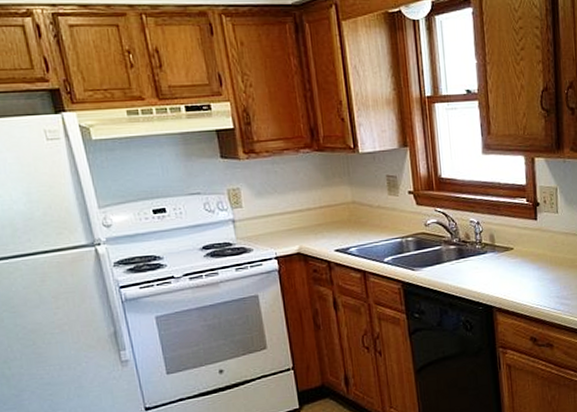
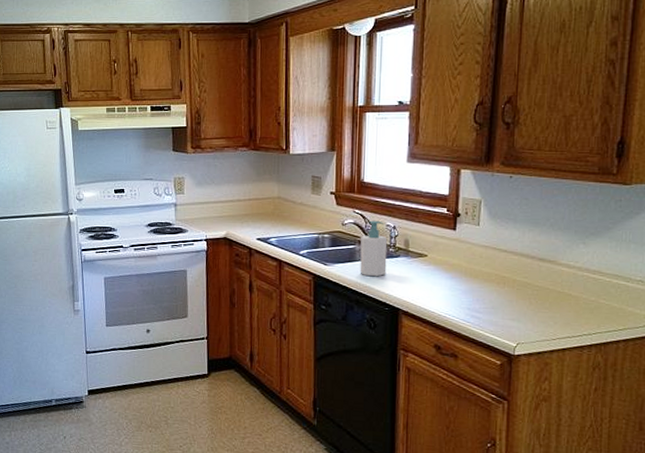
soap bottle: none [446,217,476,277] -> present [360,220,388,277]

